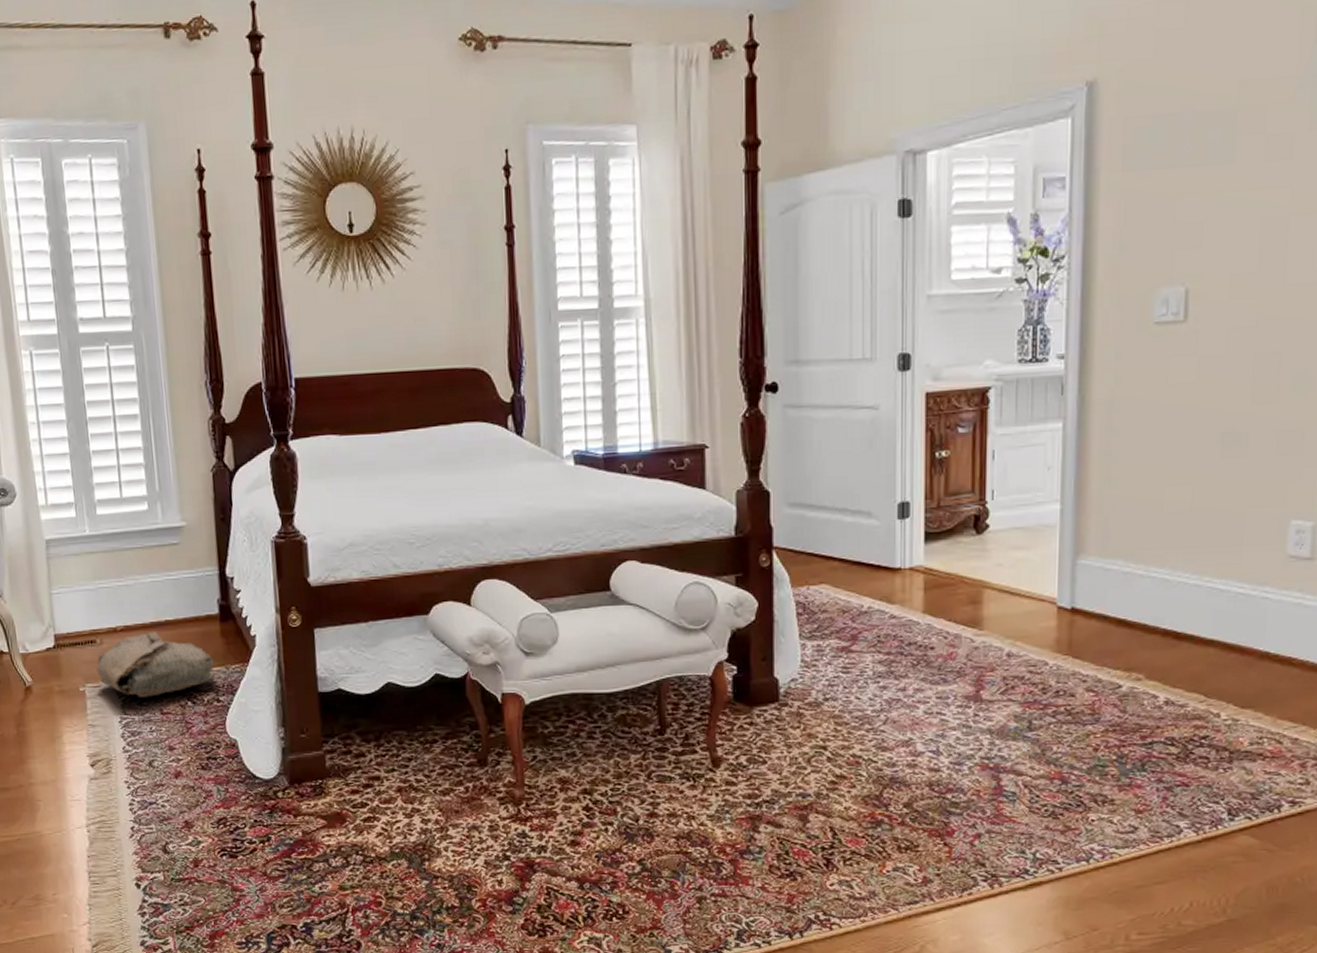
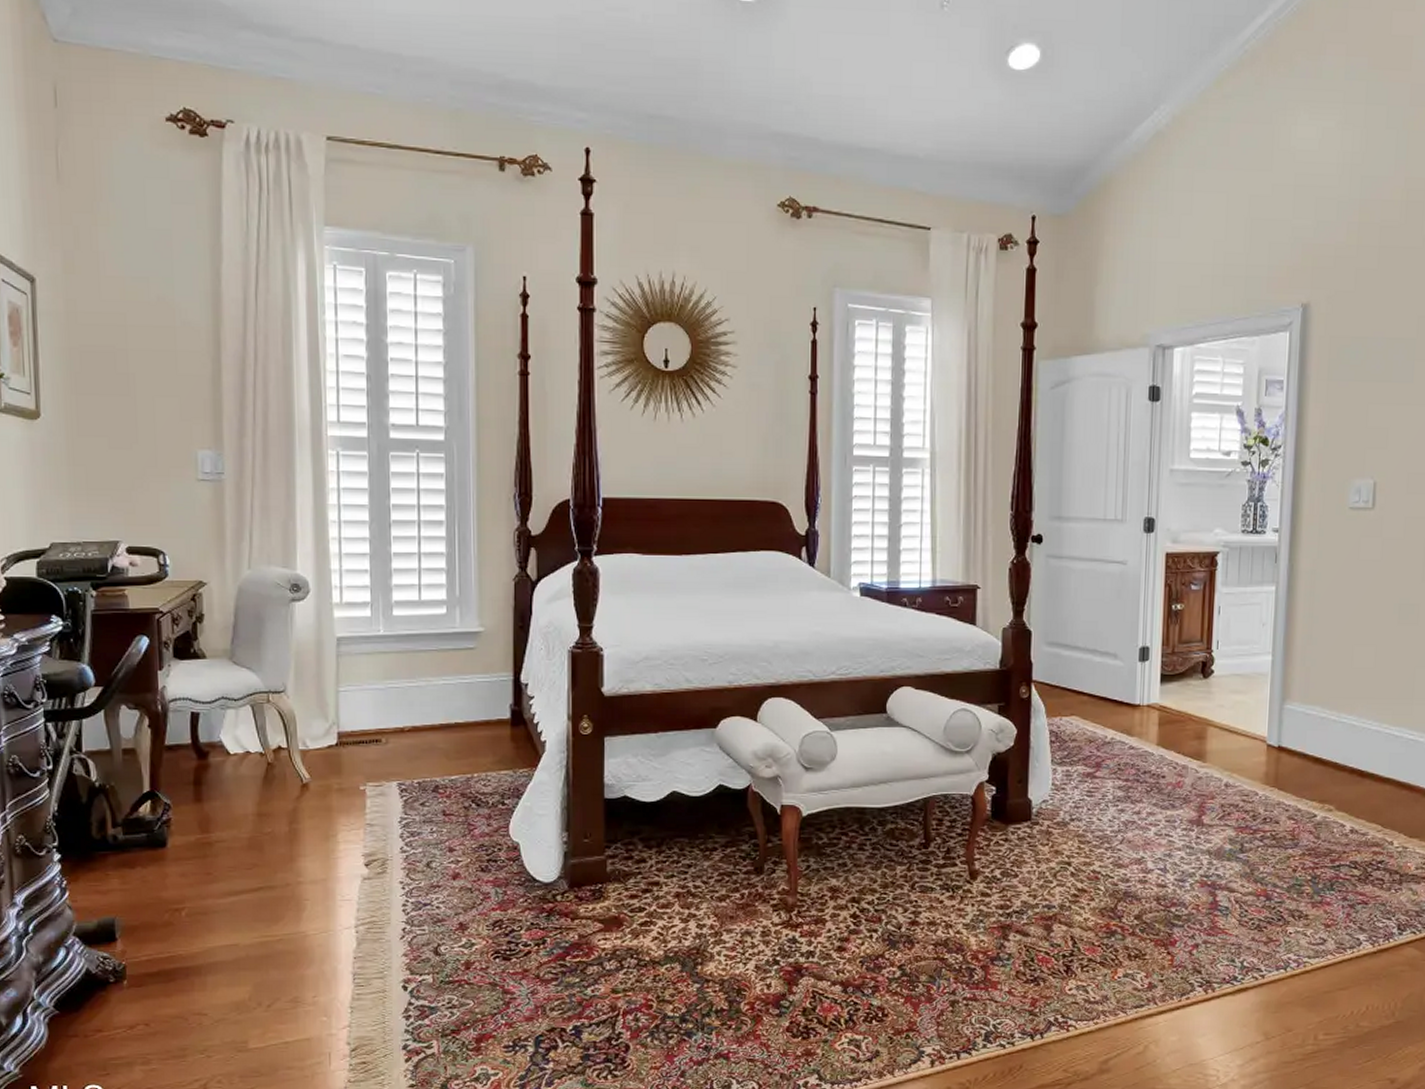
bag: present [96,631,215,697] -> none [379,733,502,798]

